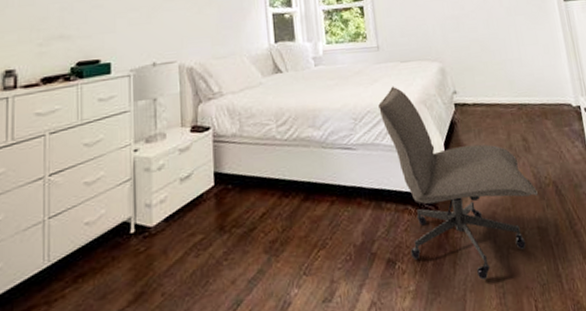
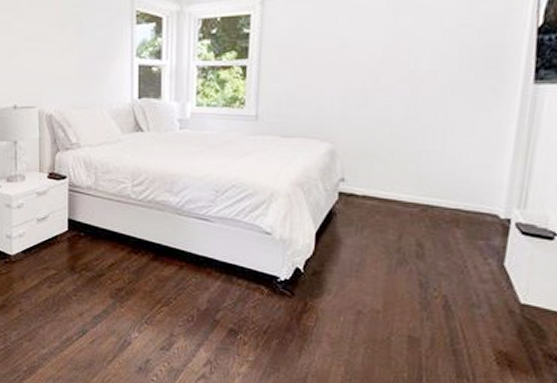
chair: present [378,86,538,280] -> none [246,162,420,369]

